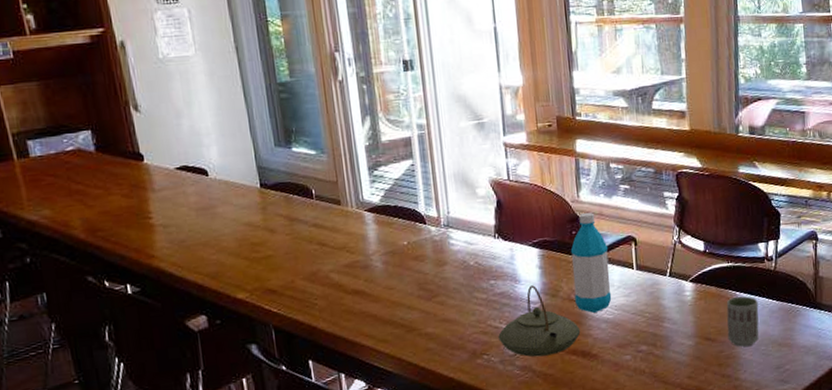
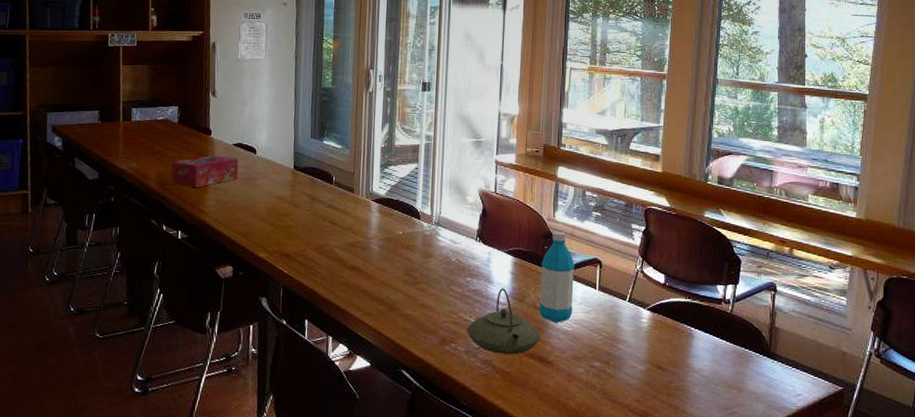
tissue box: none [98,184,191,230] -> present [170,155,238,188]
cup: present [726,296,759,347] -> none [678,331,712,382]

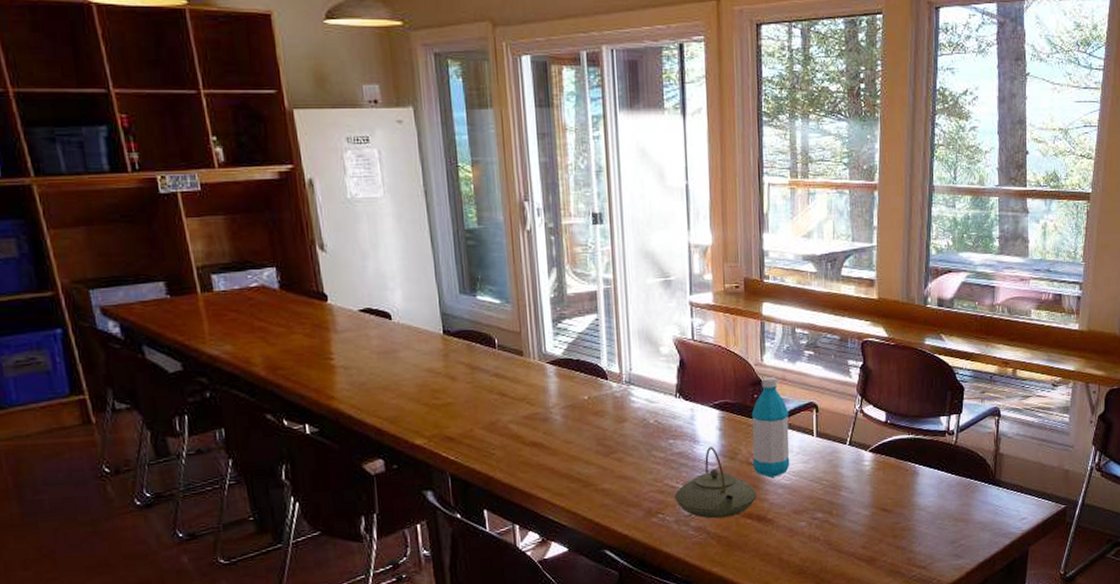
tissue box: present [170,155,238,188] -> none [280,326,373,369]

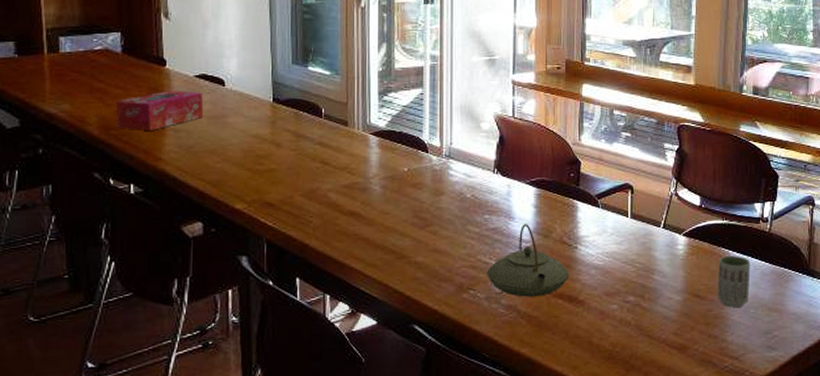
tissue box: none [280,326,373,369] -> present [116,91,204,130]
water bottle: present [751,376,790,478] -> none [567,156,605,257]
cup: none [904,468,937,520] -> present [717,255,751,307]

